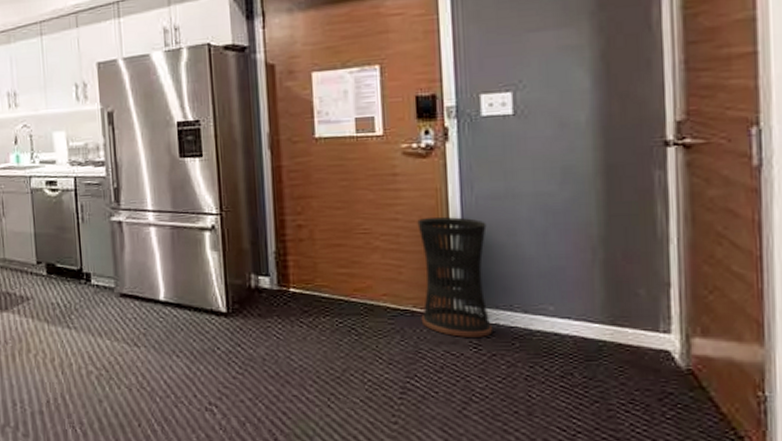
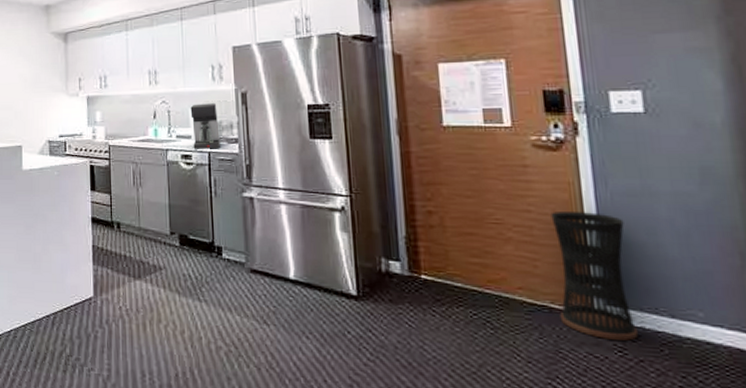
coffee maker: none [54,125,87,175] -> present [190,103,220,149]

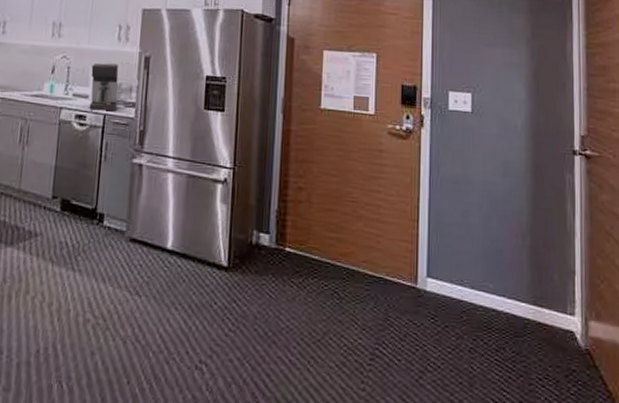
umbrella stand: present [551,212,639,341] -> none [391,193,447,309]

